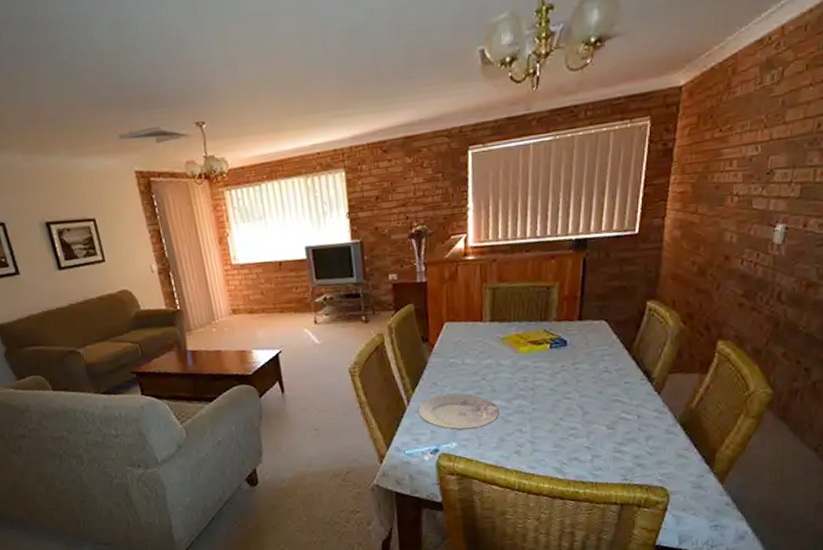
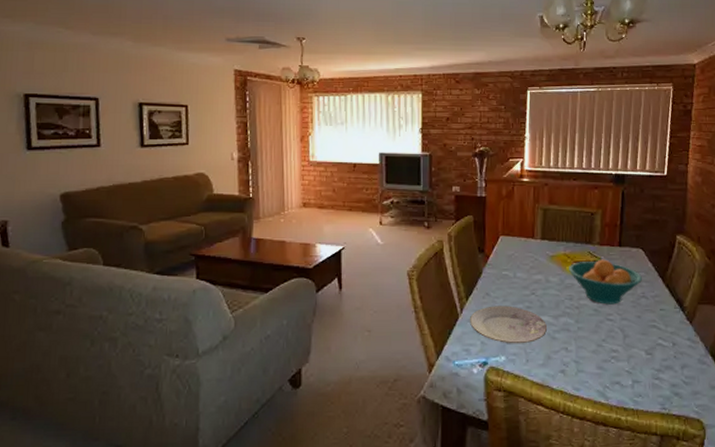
fruit bowl: none [522,336,605,383] -> present [569,259,642,305]

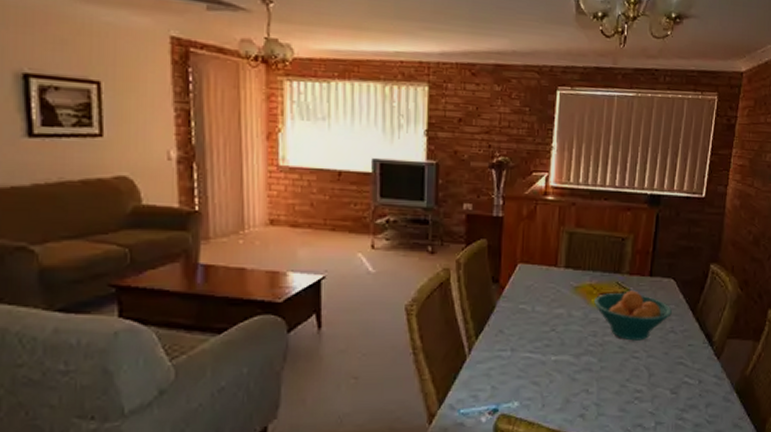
plate: present [469,305,548,344] -> none [478,344,568,388]

